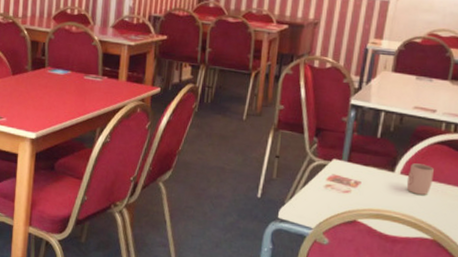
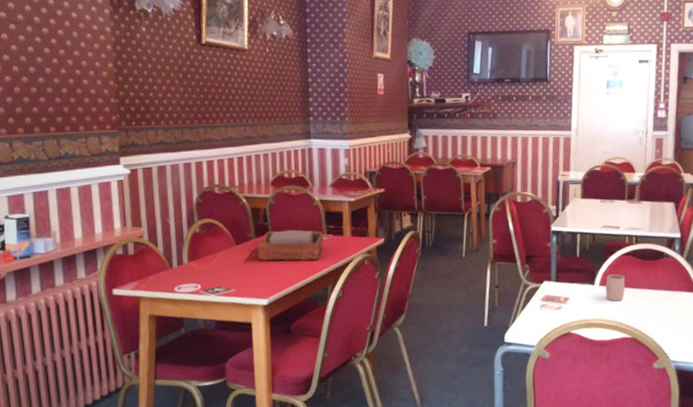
napkin holder: none [32,65,98,102] -> present [257,229,324,262]

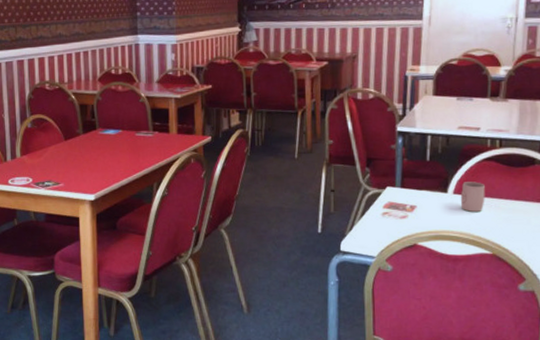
napkin holder: present [257,229,324,262] -> none [85,126,149,158]

